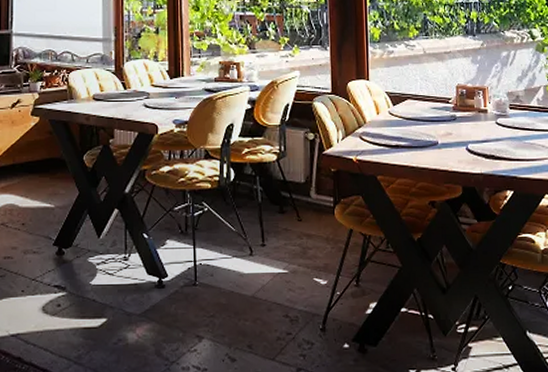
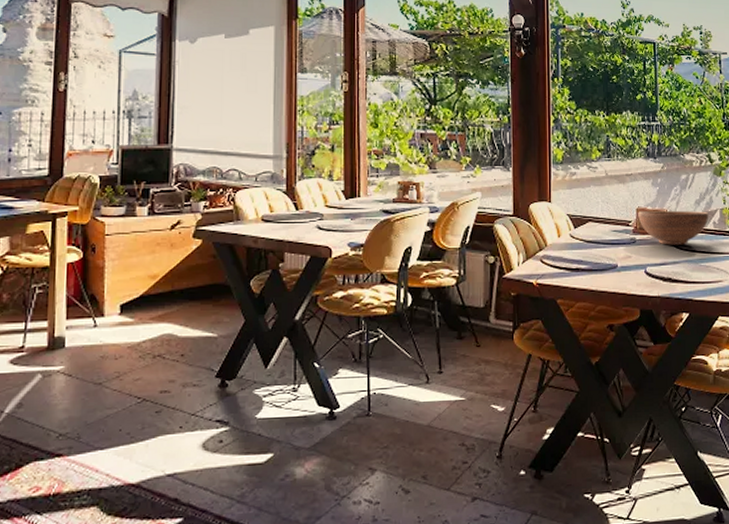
fruit bowl: none [458,88,532,122] -> present [638,211,709,245]

